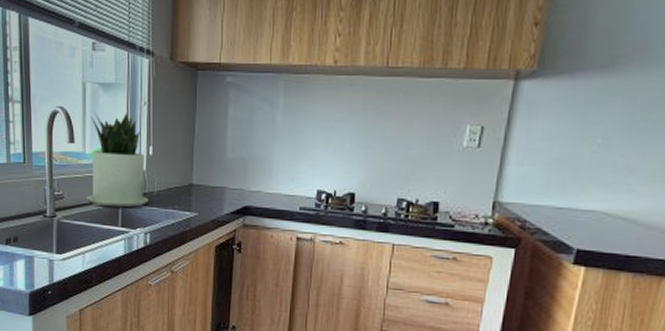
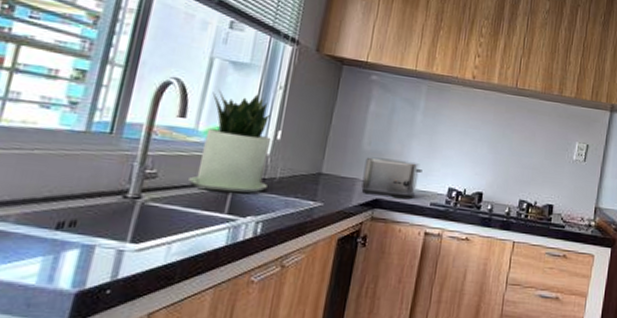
toaster: none [231,164,288,205] -> present [361,157,422,200]

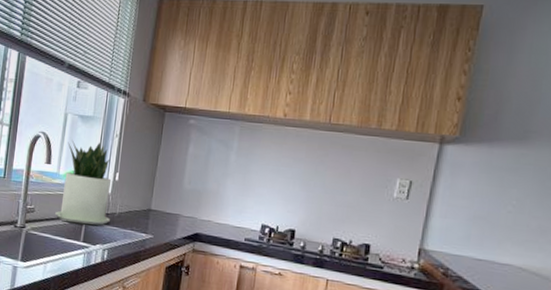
toaster: present [361,157,422,200] -> none [183,195,237,235]

